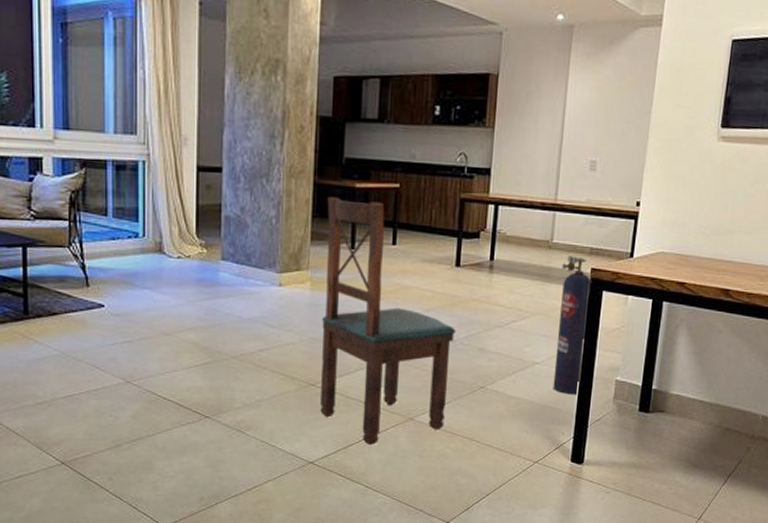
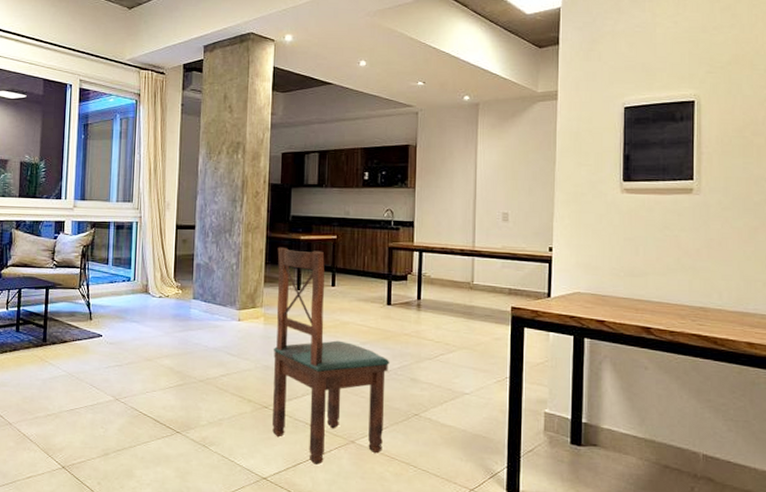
gas cylinder: present [553,256,593,394] -> none [483,296,514,425]

